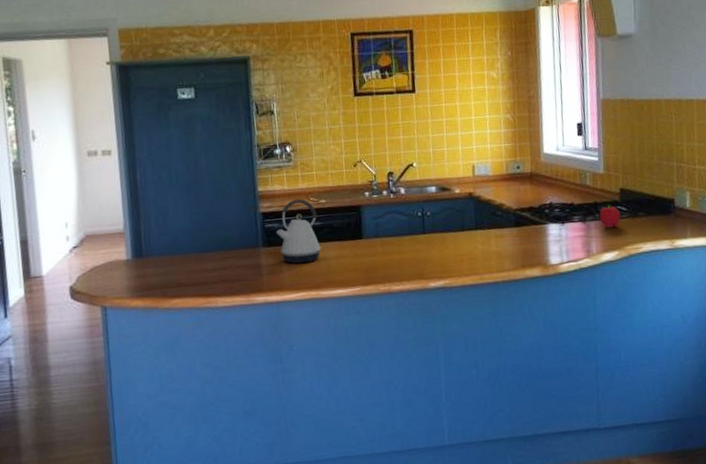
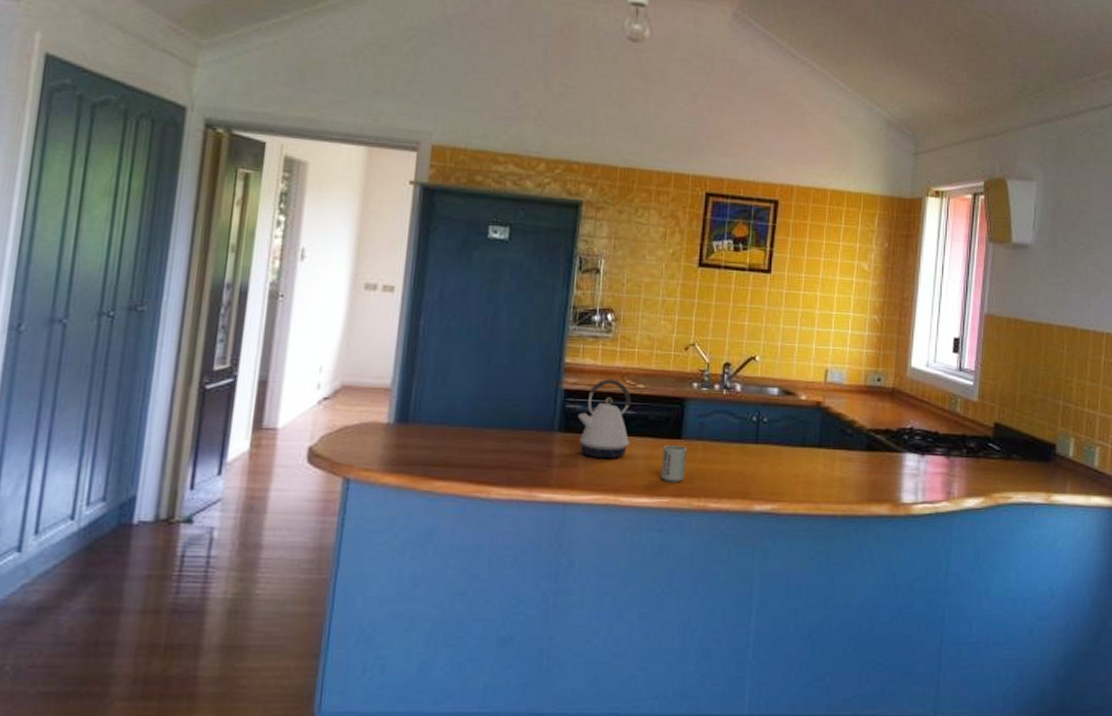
cup: none [349,244,371,275] -> present [661,445,687,483]
fruit: present [599,205,621,228] -> none [967,440,991,468]

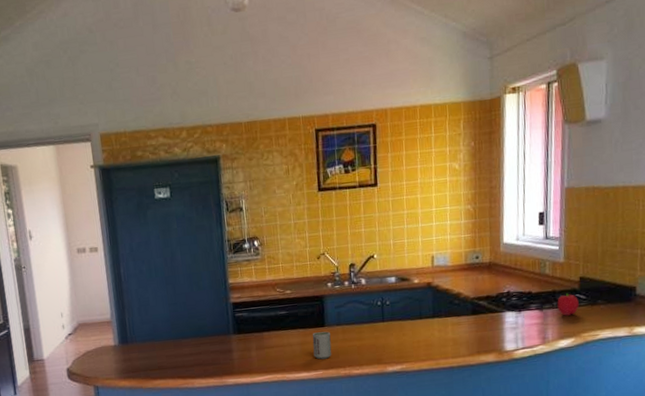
kettle: present [578,379,632,459] -> none [246,290,288,350]
fruit: none [967,440,991,468] -> present [557,293,579,316]

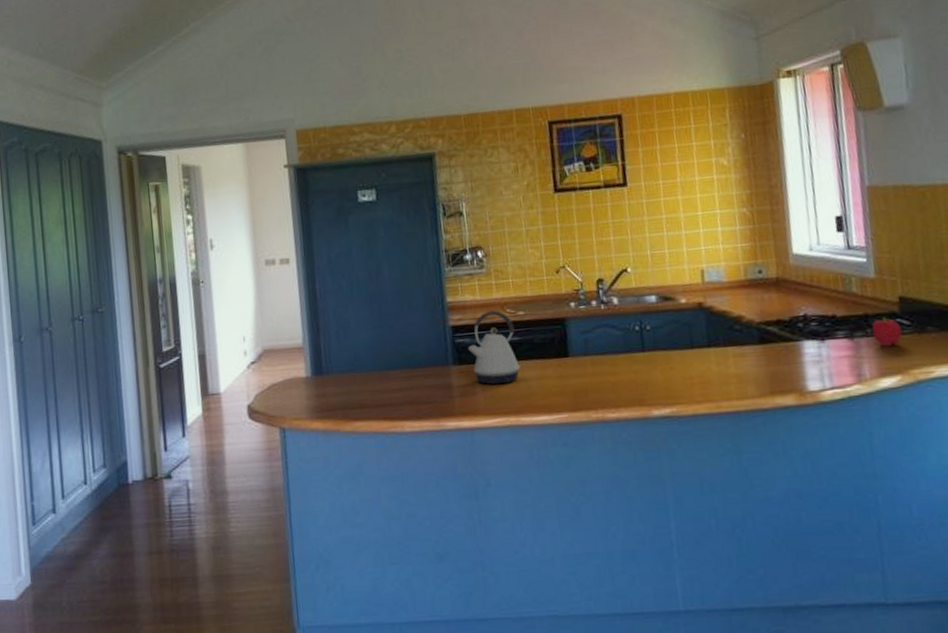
kettle: none [246,290,288,350] -> present [468,310,521,385]
cup: present [312,331,332,360] -> none [553,363,579,399]

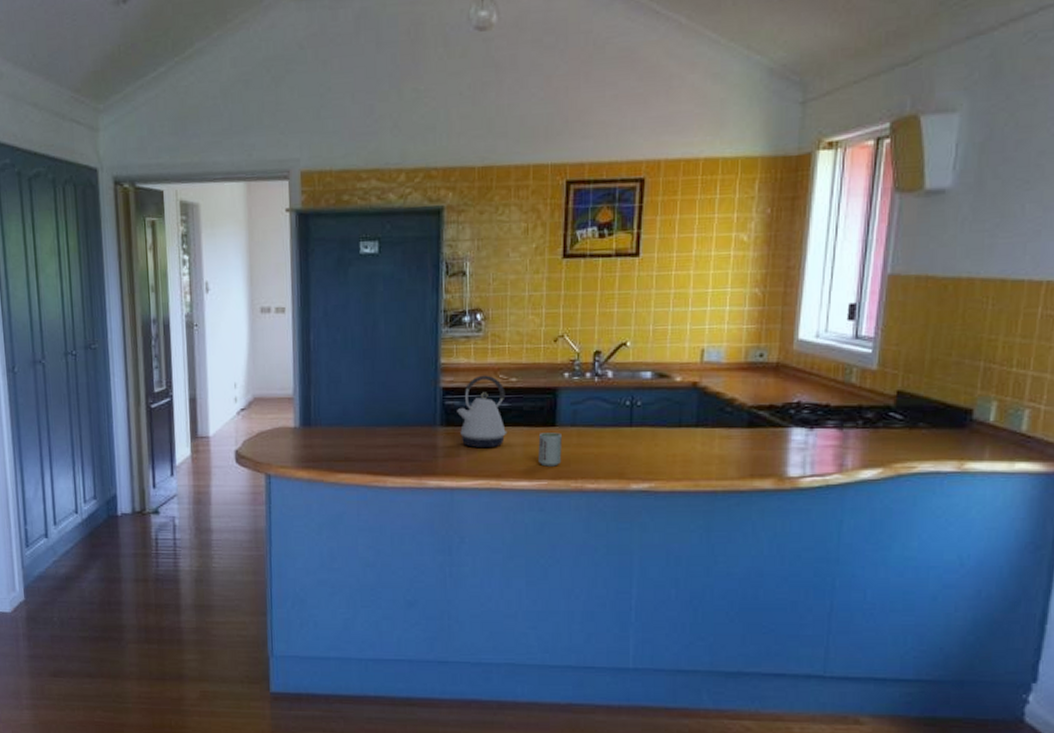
cup: none [553,363,579,399] -> present [538,432,562,467]
fruit: present [871,317,902,347] -> none [863,410,893,439]

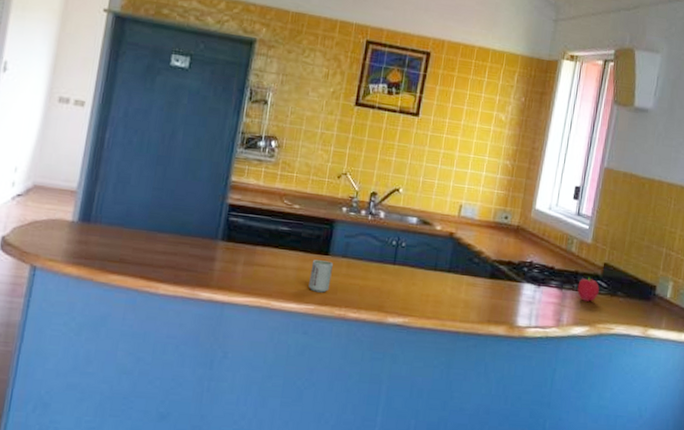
kettle: present [457,375,508,449] -> none [239,197,288,268]
fruit: none [863,410,893,439] -> present [577,277,599,302]

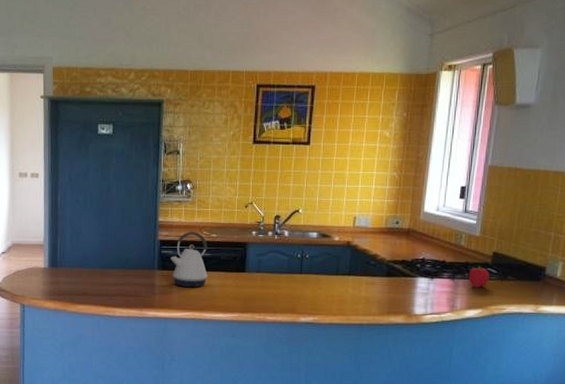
kettle: none [239,197,288,268] -> present [171,231,209,288]
cup: present [308,259,333,293] -> none [232,277,249,303]

